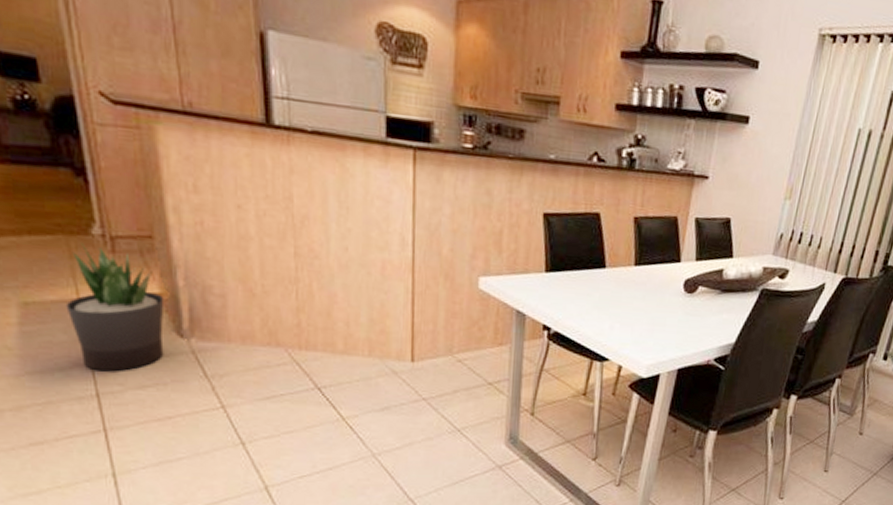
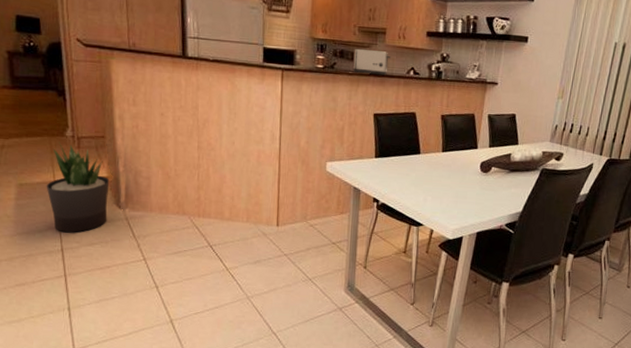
toaster: none [514,122,567,162] -> present [353,48,391,76]

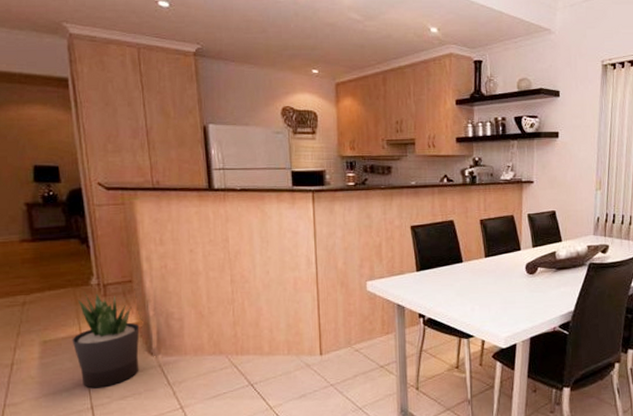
toaster: present [353,48,391,76] -> none [384,162,423,186]

